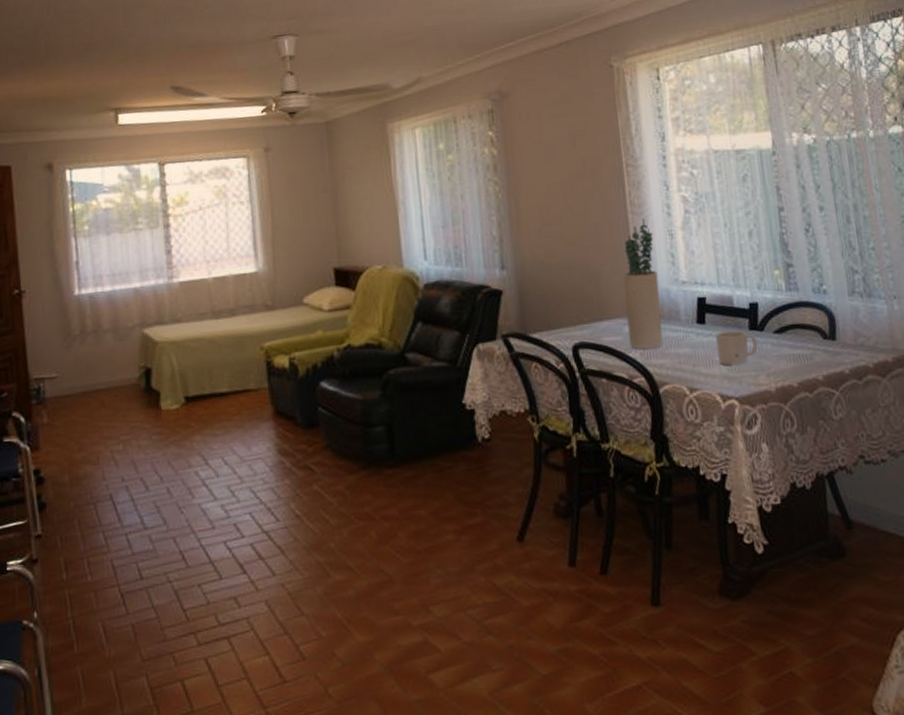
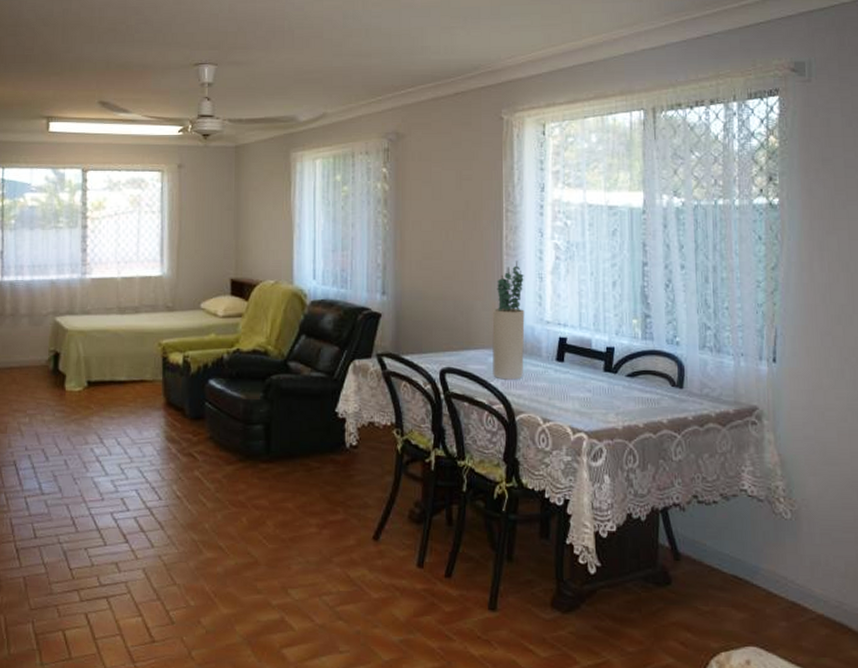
mug: present [715,330,758,366] -> none [572,371,610,403]

